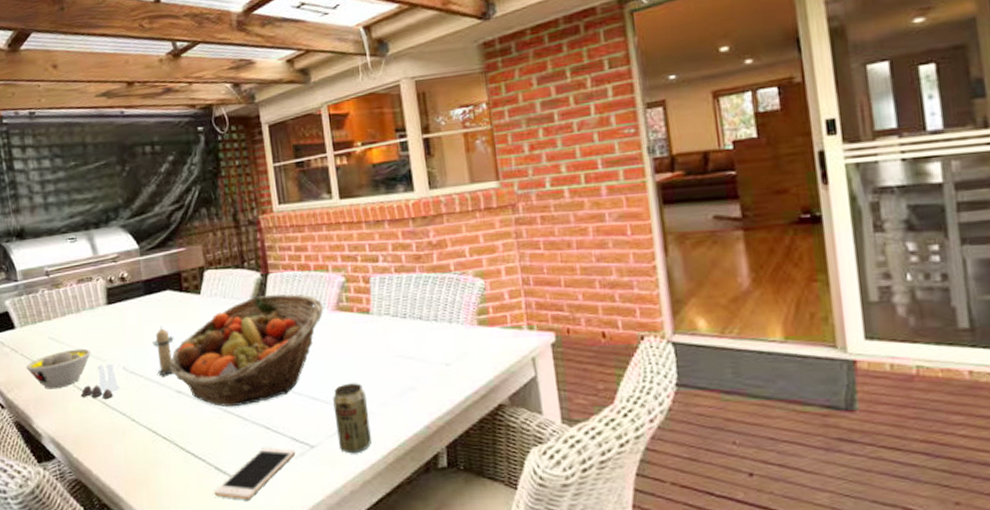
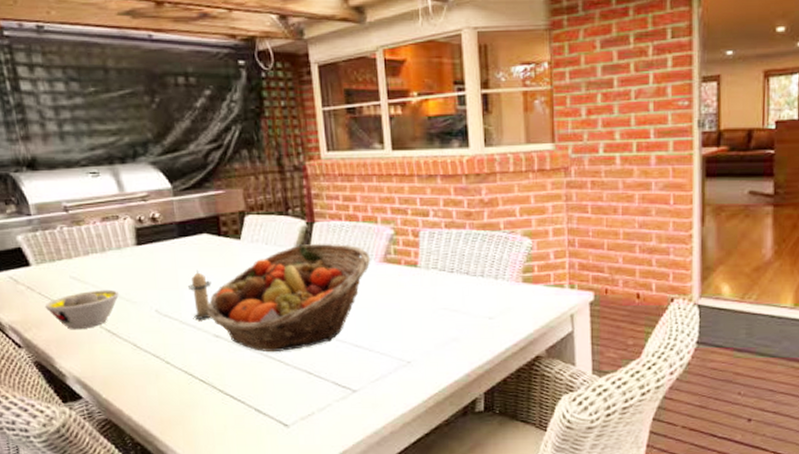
salt and pepper shaker set: present [81,363,120,399] -> none [109,305,152,341]
cell phone: present [214,447,296,499] -> none [253,391,338,439]
beverage can: present [333,383,372,454] -> none [377,333,413,398]

